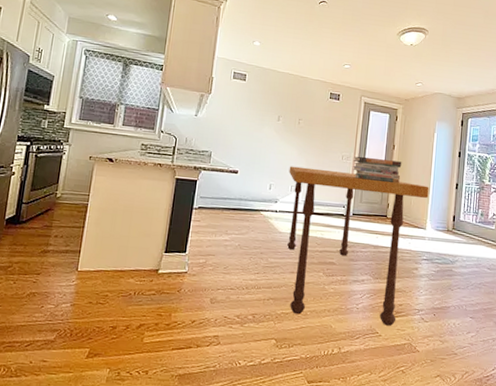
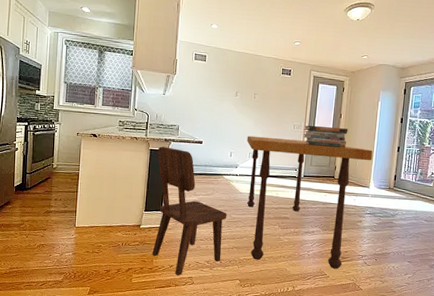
dining chair: none [170,175,264,334] -> present [152,146,227,276]

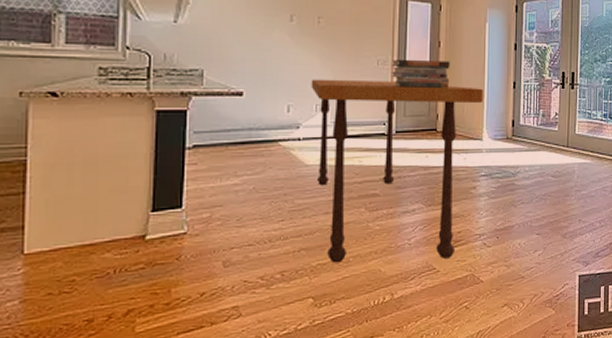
dining chair: present [152,146,227,276] -> none [168,104,288,309]

